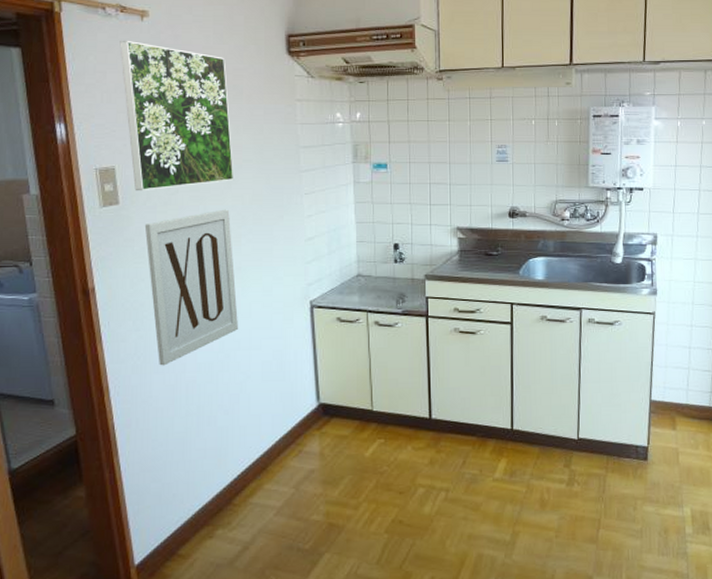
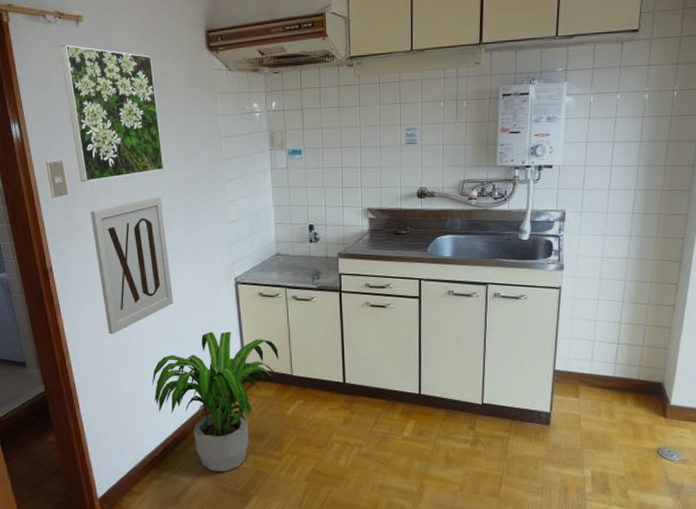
potted plant: none [208,361,358,526] -> present [152,331,279,471]

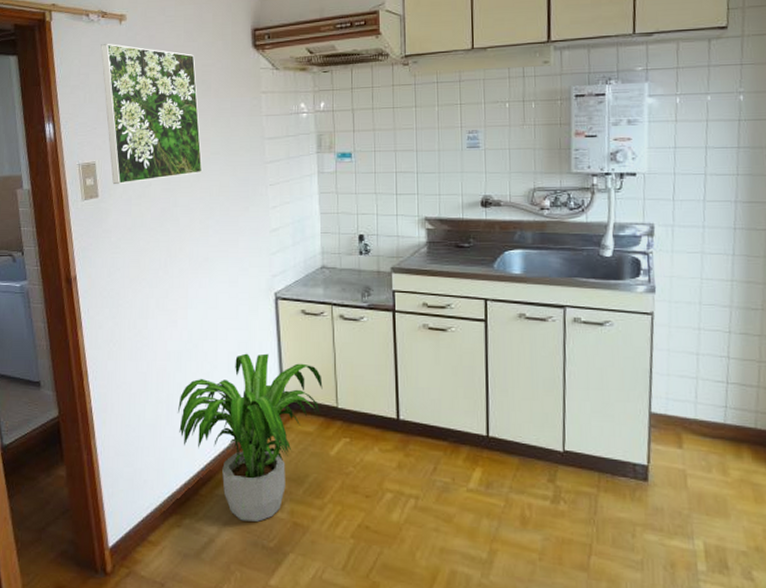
wall art: present [90,196,174,335] -> none [120,201,206,353]

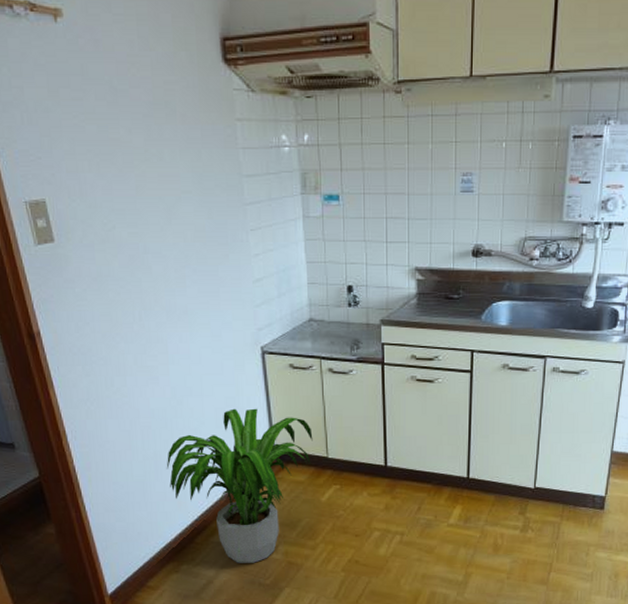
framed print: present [100,43,203,185] -> none [33,46,174,227]

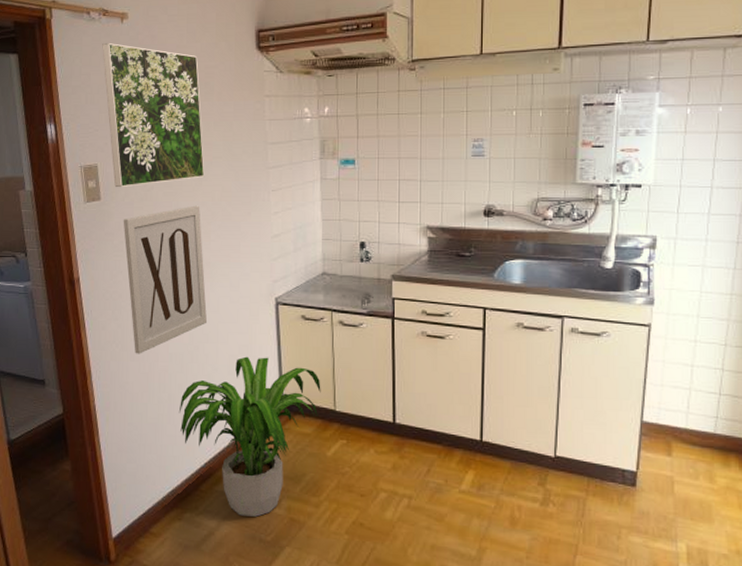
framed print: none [33,46,174,227] -> present [102,42,205,188]
wall art: none [83,247,190,411] -> present [123,205,208,354]

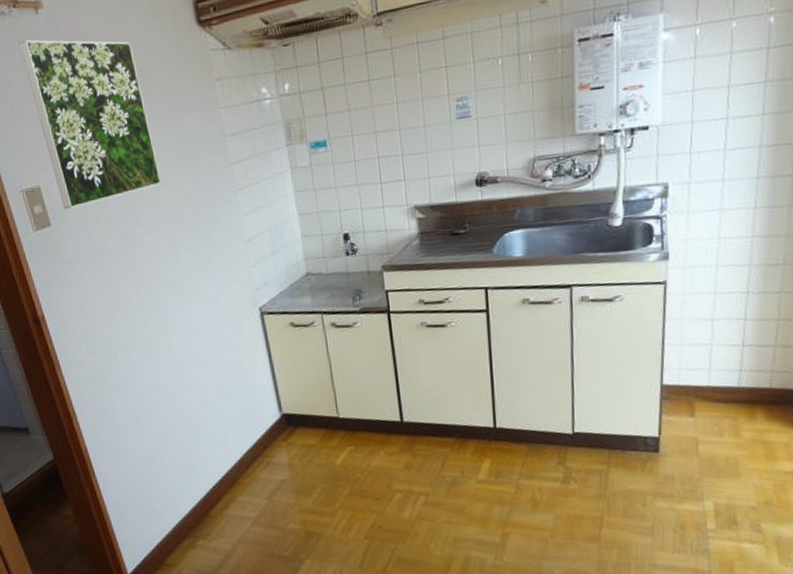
wall art: present [123,205,208,354] -> none [79,217,190,388]
potted plant: present [178,356,321,517] -> none [174,372,321,536]

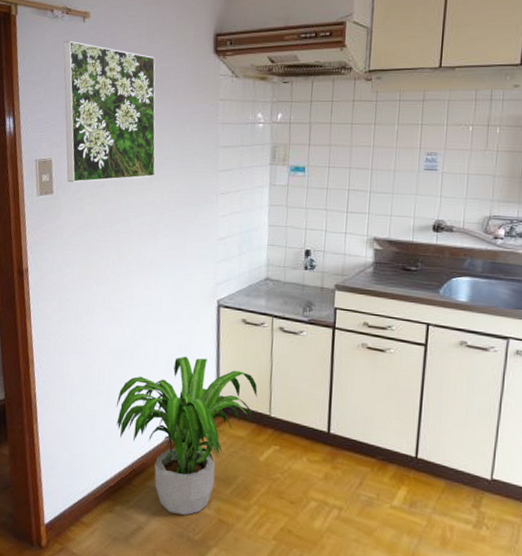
potted plant: none [174,372,321,536] -> present [115,356,258,515]

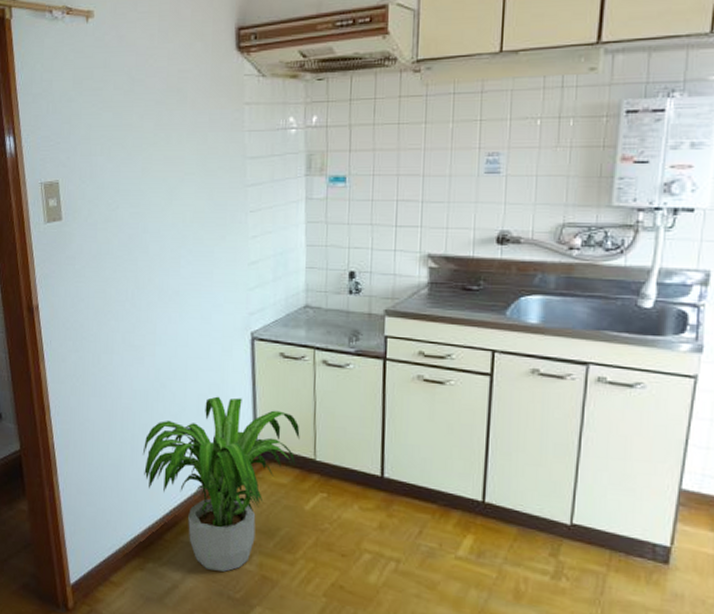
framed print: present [63,40,156,183] -> none [65,44,176,207]

